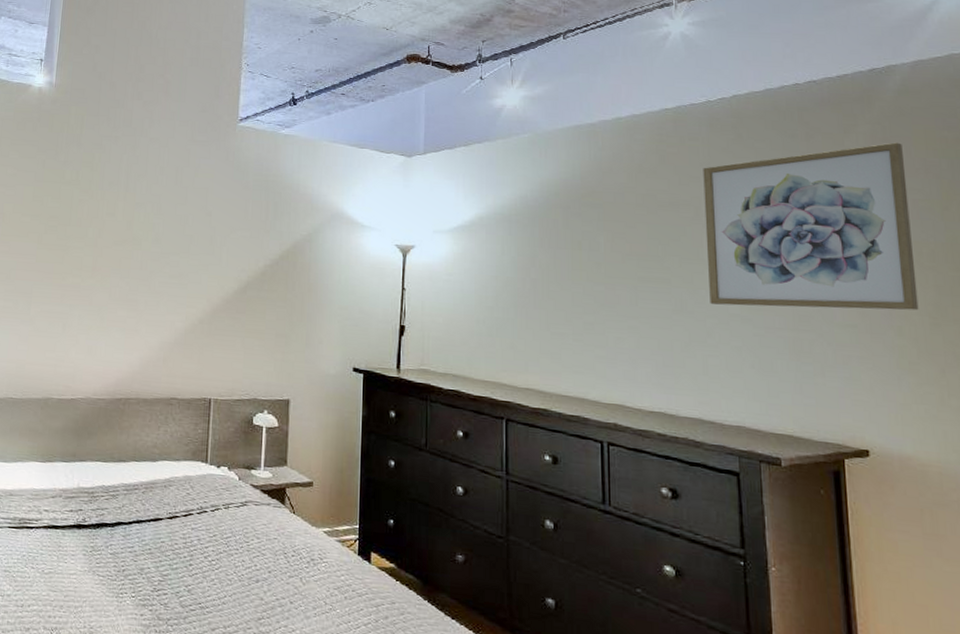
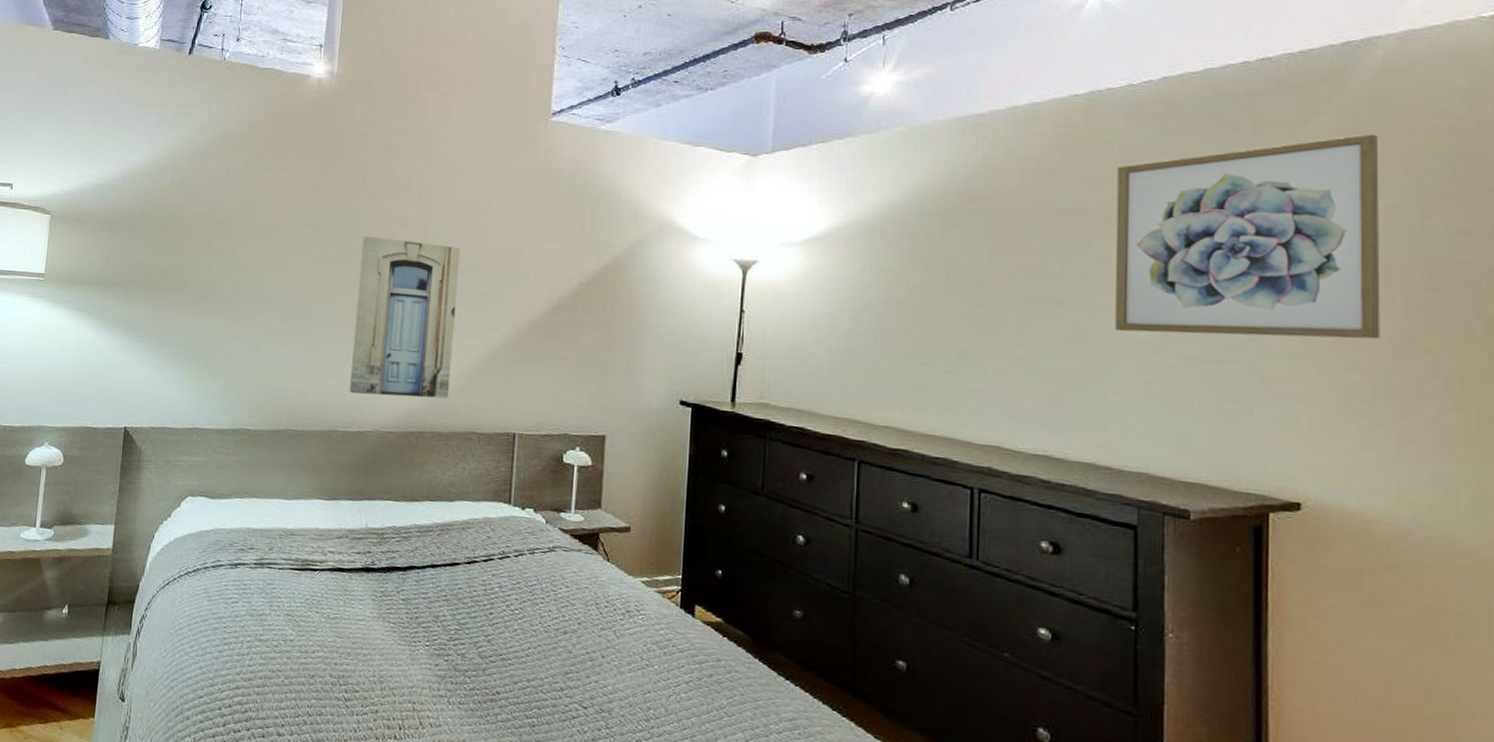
wall art: none [63,224,162,368] -> present [349,235,460,399]

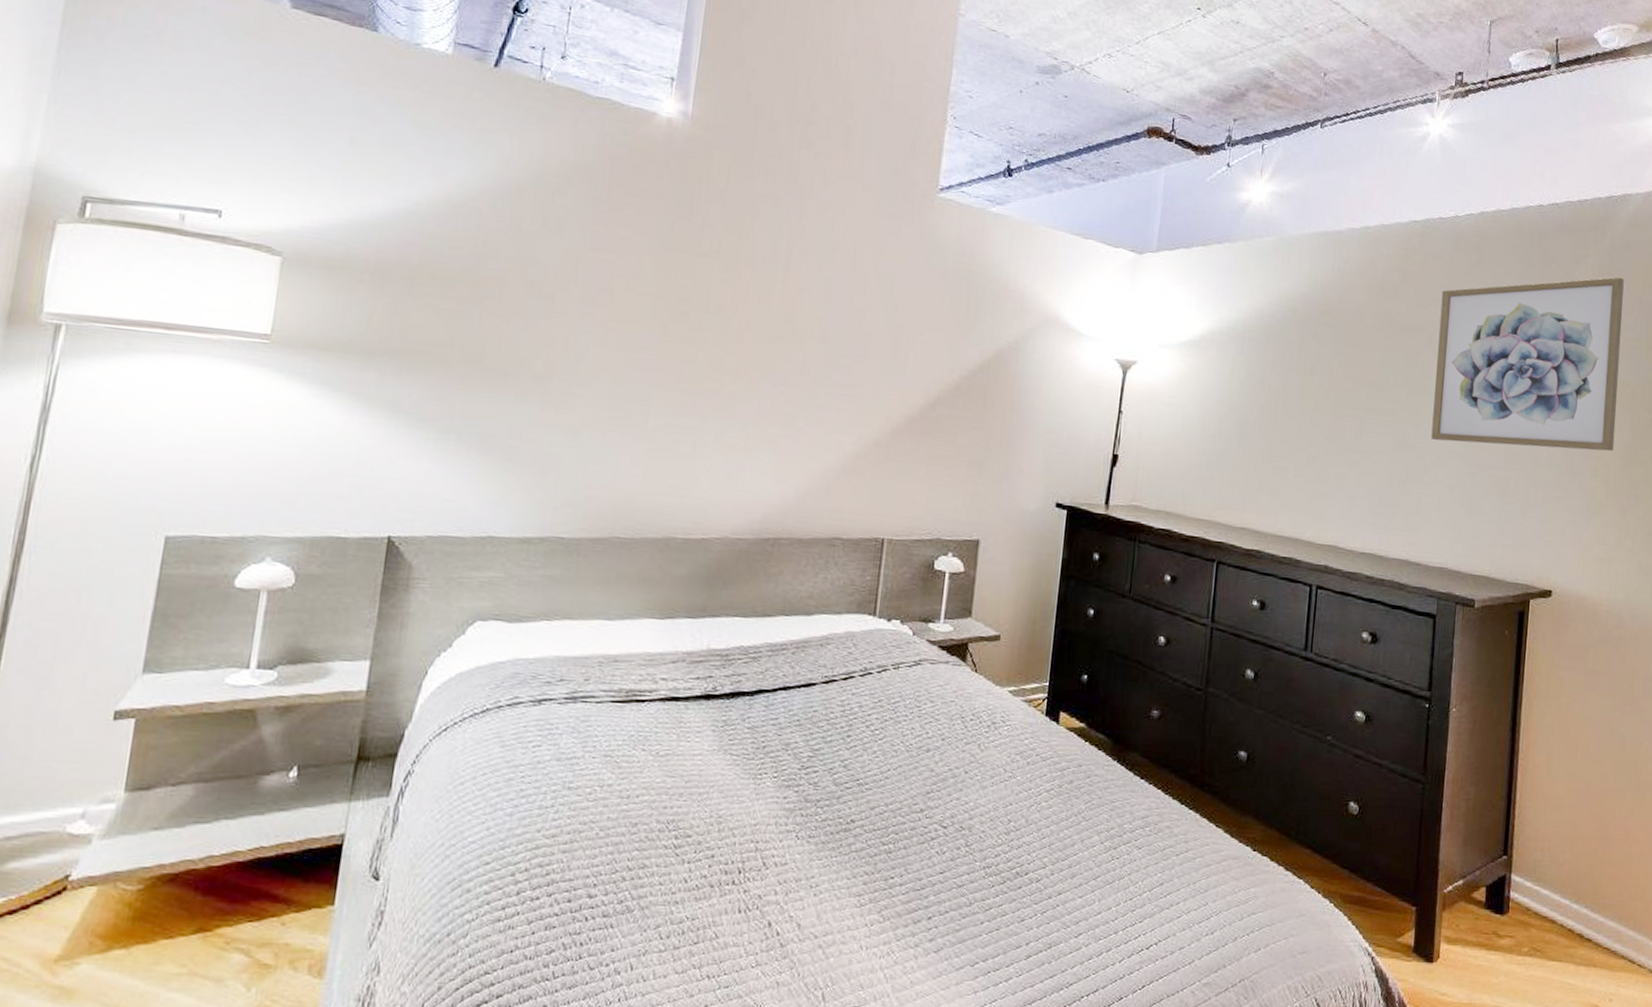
wall art: present [349,235,460,399] -> none [692,310,832,501]

